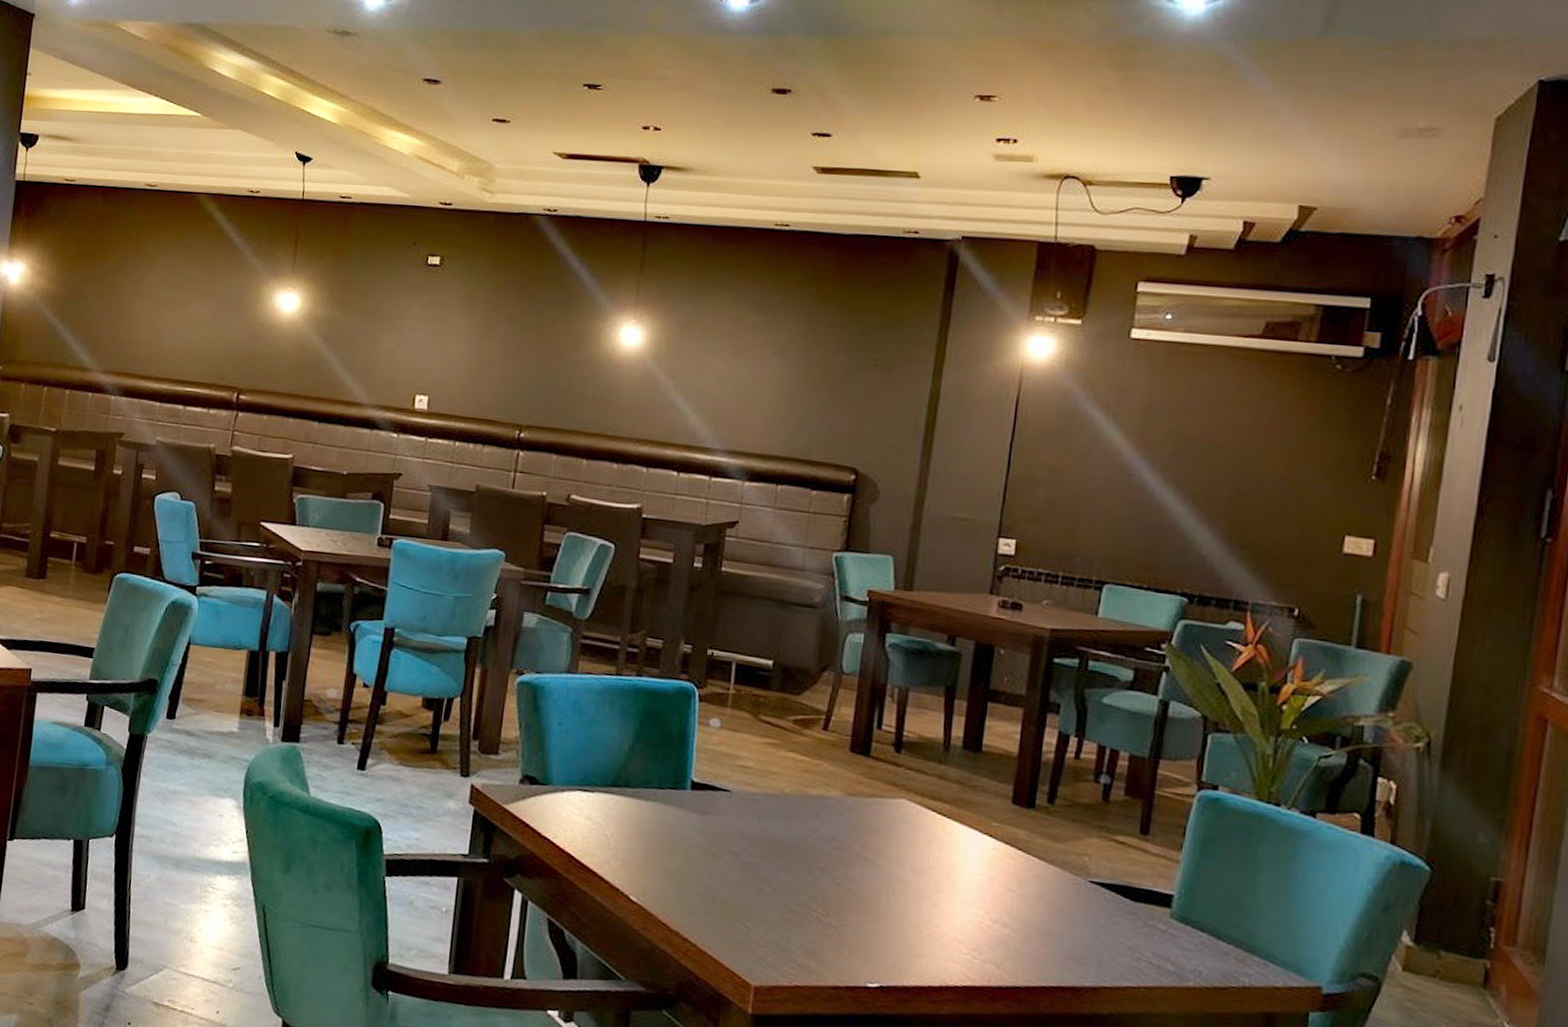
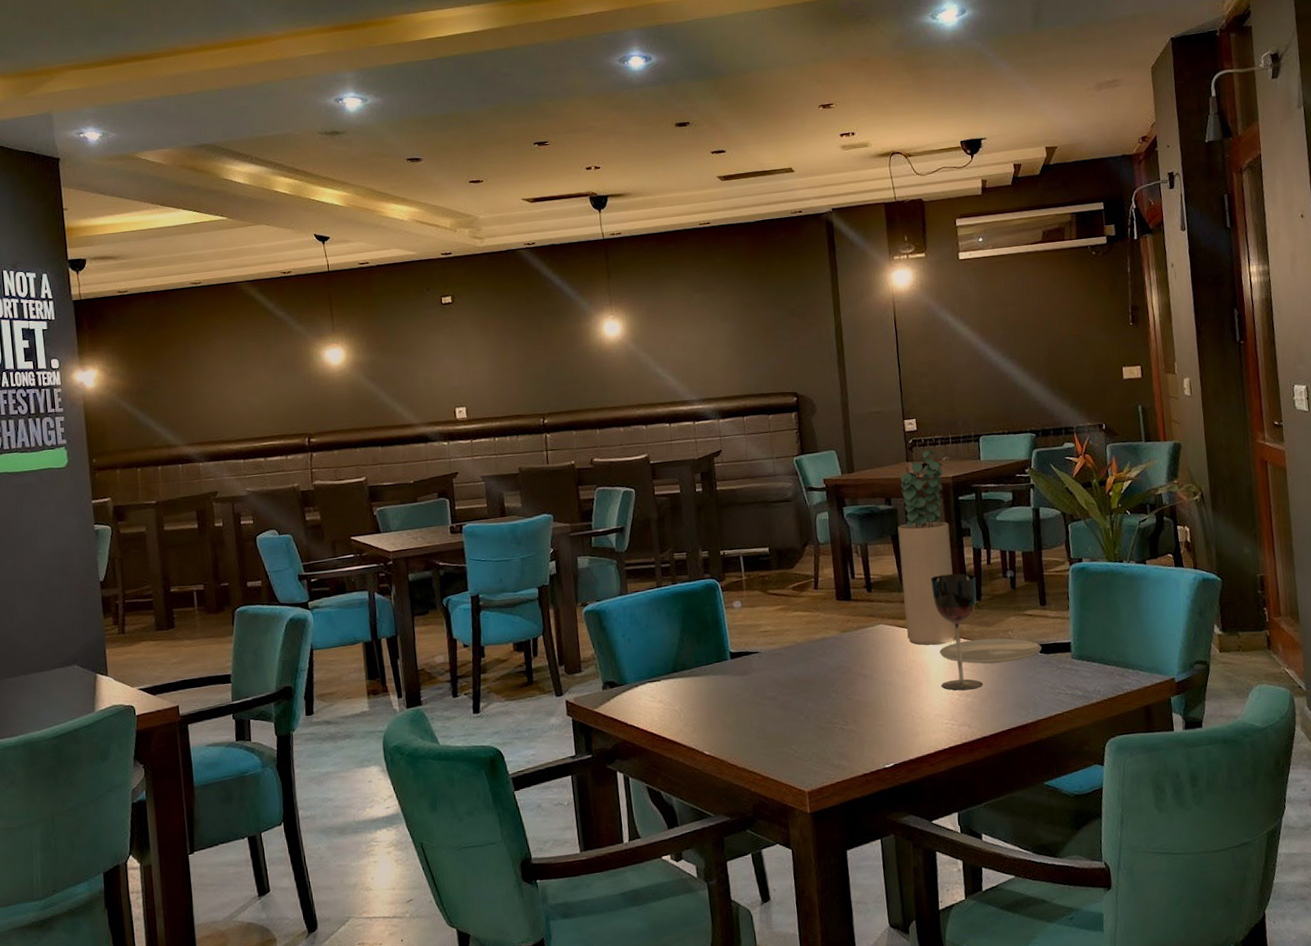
vase: none [937,572,1041,849] -> present [897,440,957,646]
wineglass: none [969,754,1054,919] -> present [930,573,983,691]
plate: none [978,850,1128,900] -> present [940,638,1042,664]

